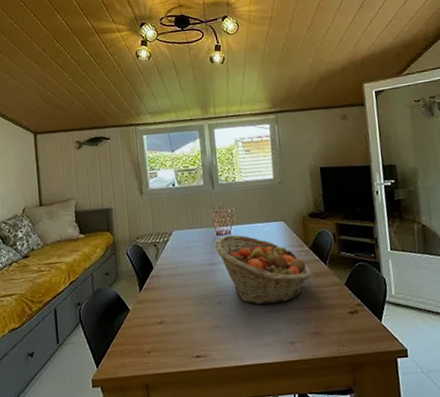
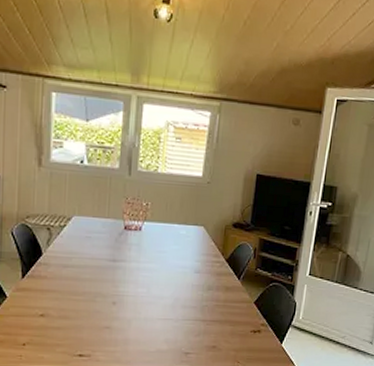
fruit basket: present [214,235,311,305] -> none [119,232,221,313]

